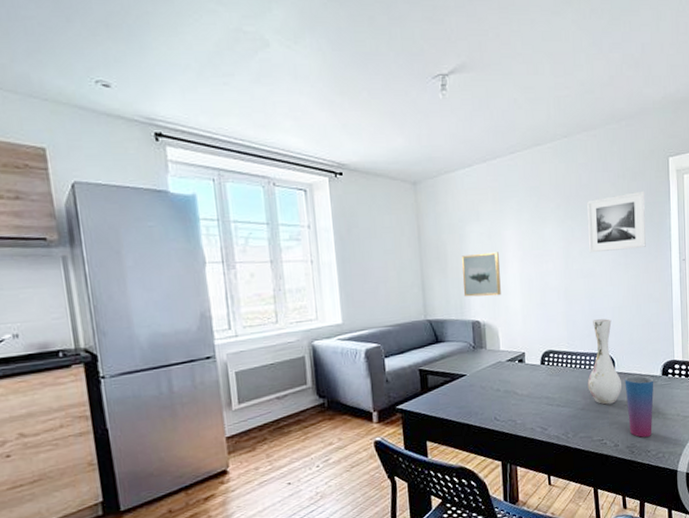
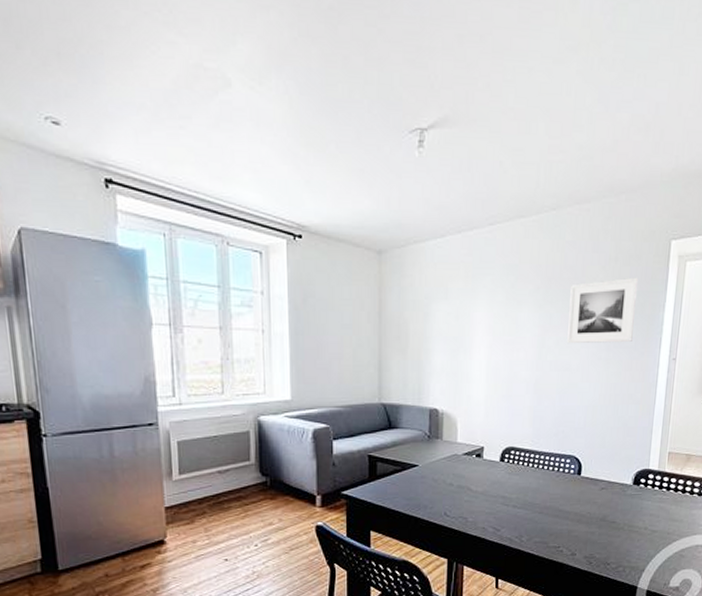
wall art: present [461,252,501,297] -> none [423,335,465,384]
vase: present [587,318,622,405] -> none [549,418,588,510]
cup: present [624,375,654,438] -> none [589,482,623,548]

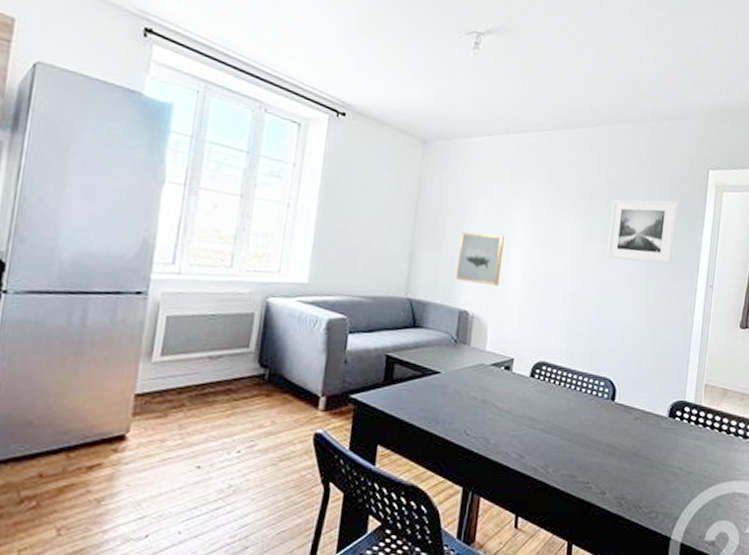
wall art: none [423,335,465,384] -> present [455,232,504,287]

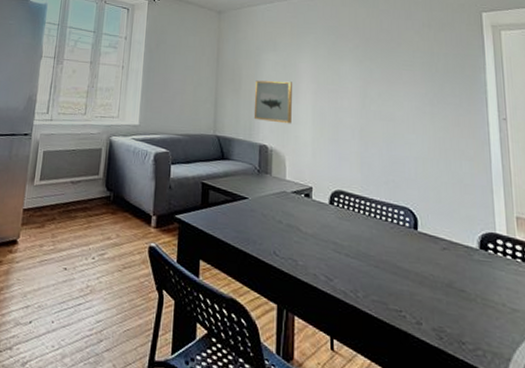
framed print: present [606,199,677,264] -> none [388,41,456,100]

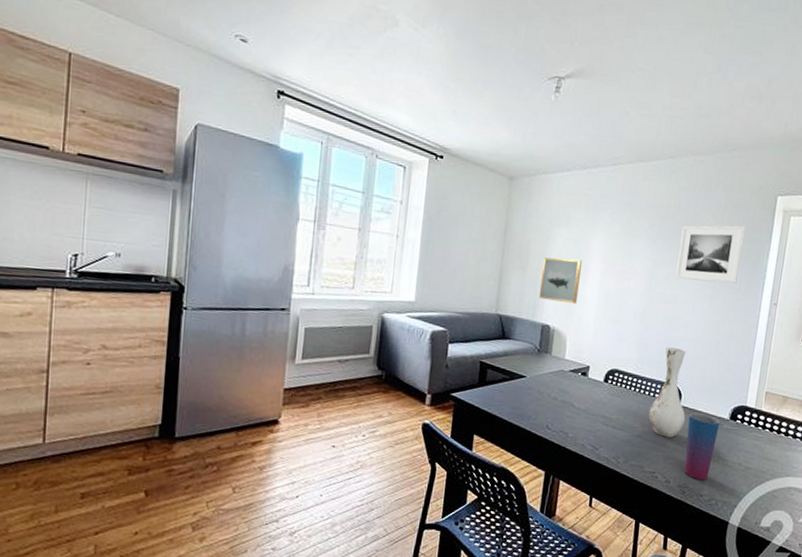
vase: none [383,167,427,269] -> present [648,347,686,438]
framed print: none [388,41,456,100] -> present [675,225,745,284]
cup: none [430,240,469,323] -> present [685,412,720,480]

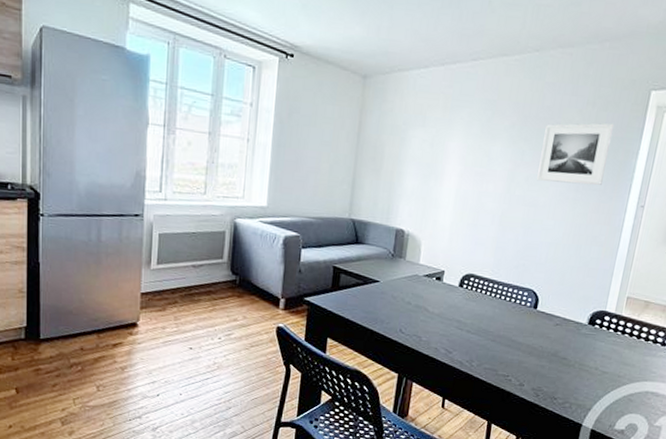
wall art: present [538,257,582,304] -> none [393,160,438,208]
vase: present [648,347,686,438] -> none [503,252,545,342]
cup: present [685,412,720,480] -> none [539,317,578,384]

